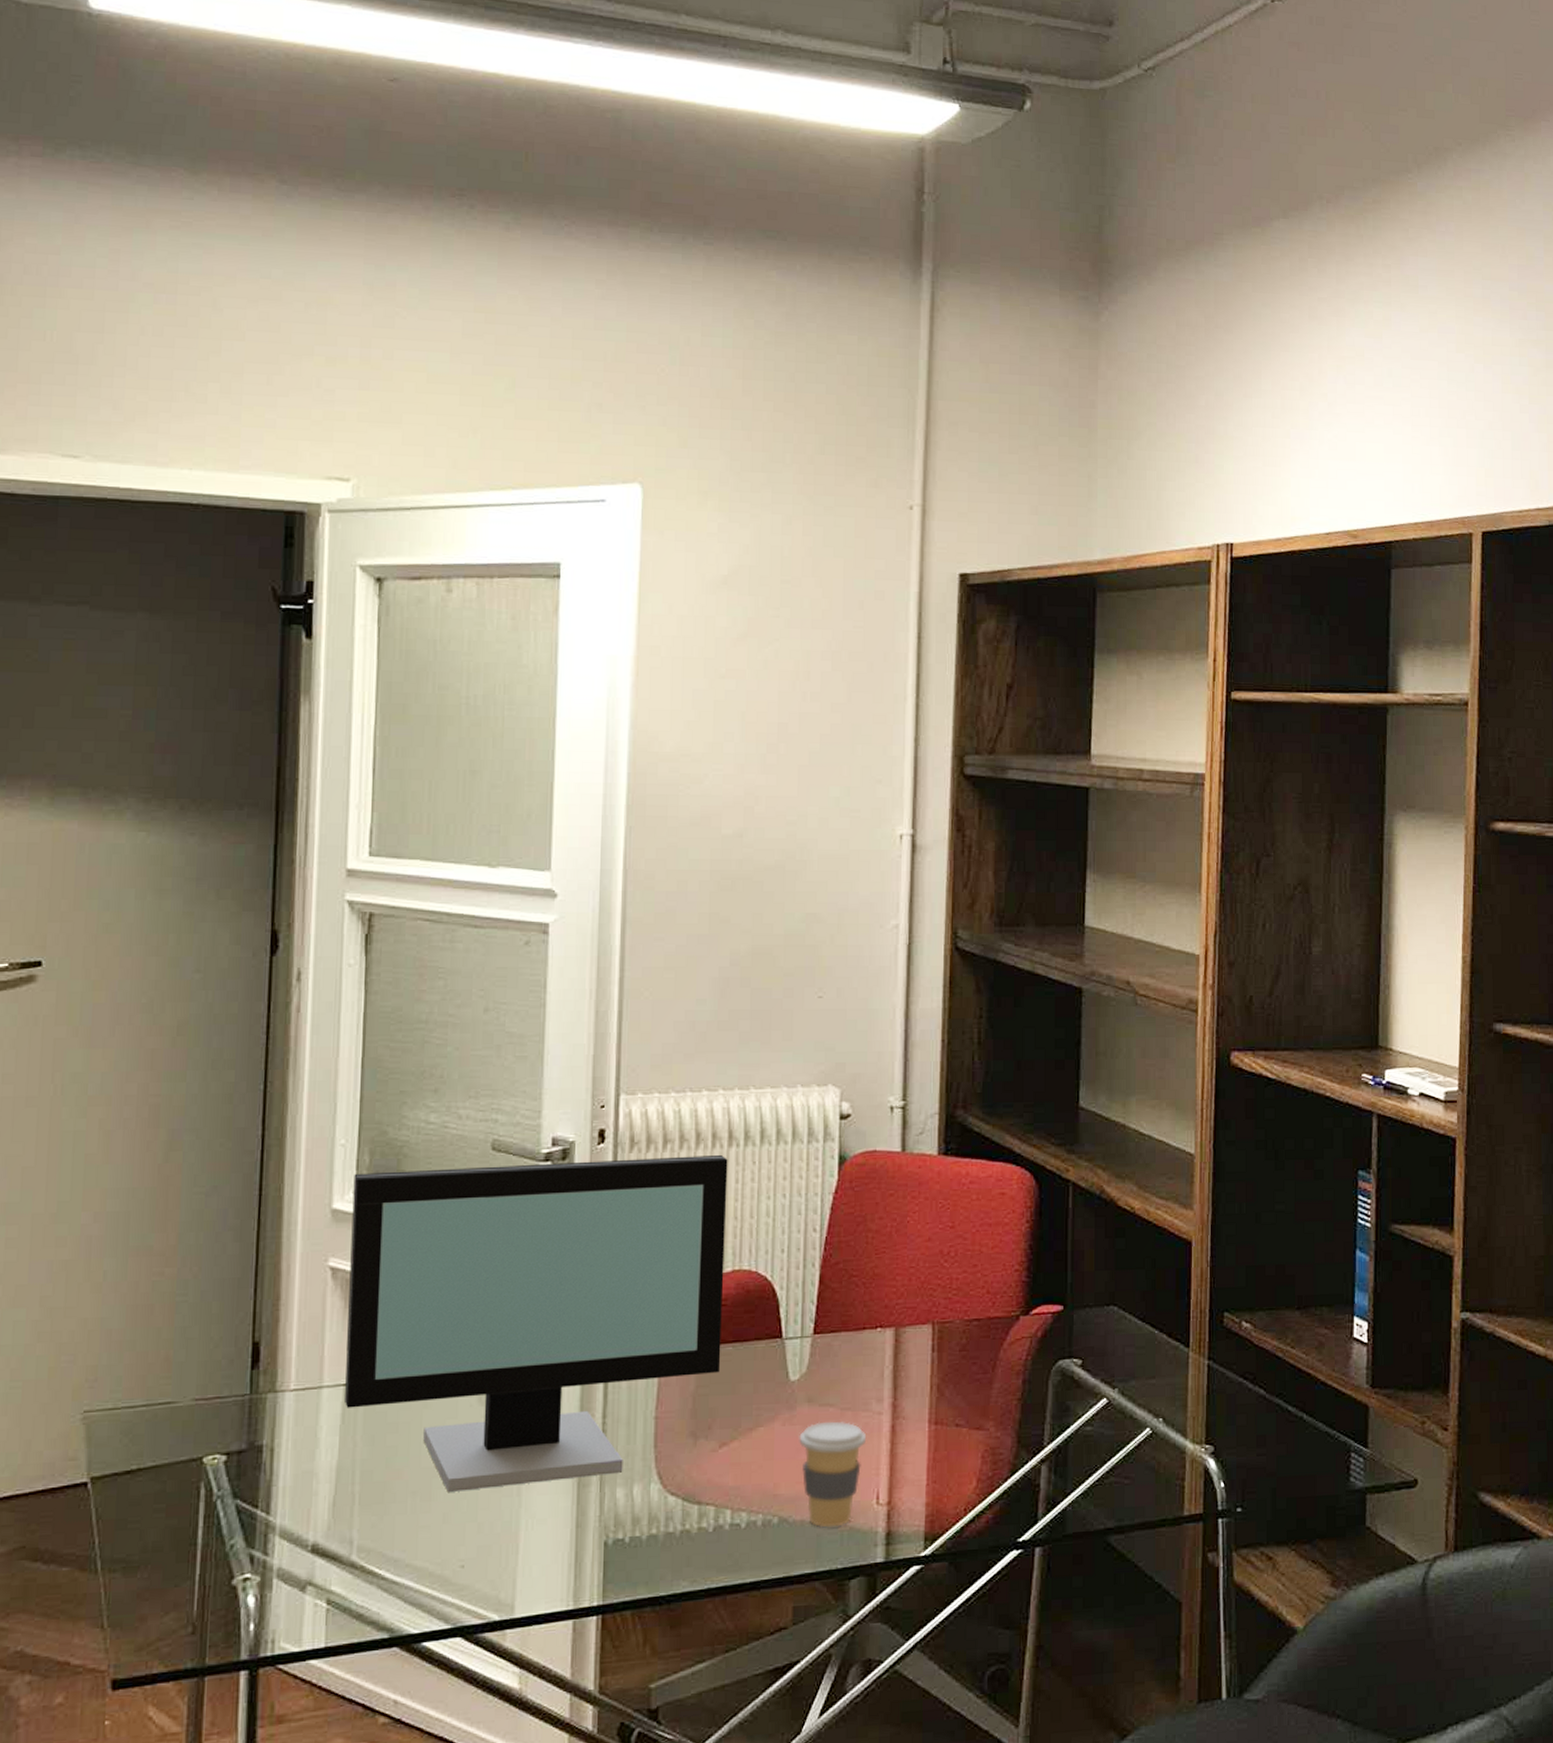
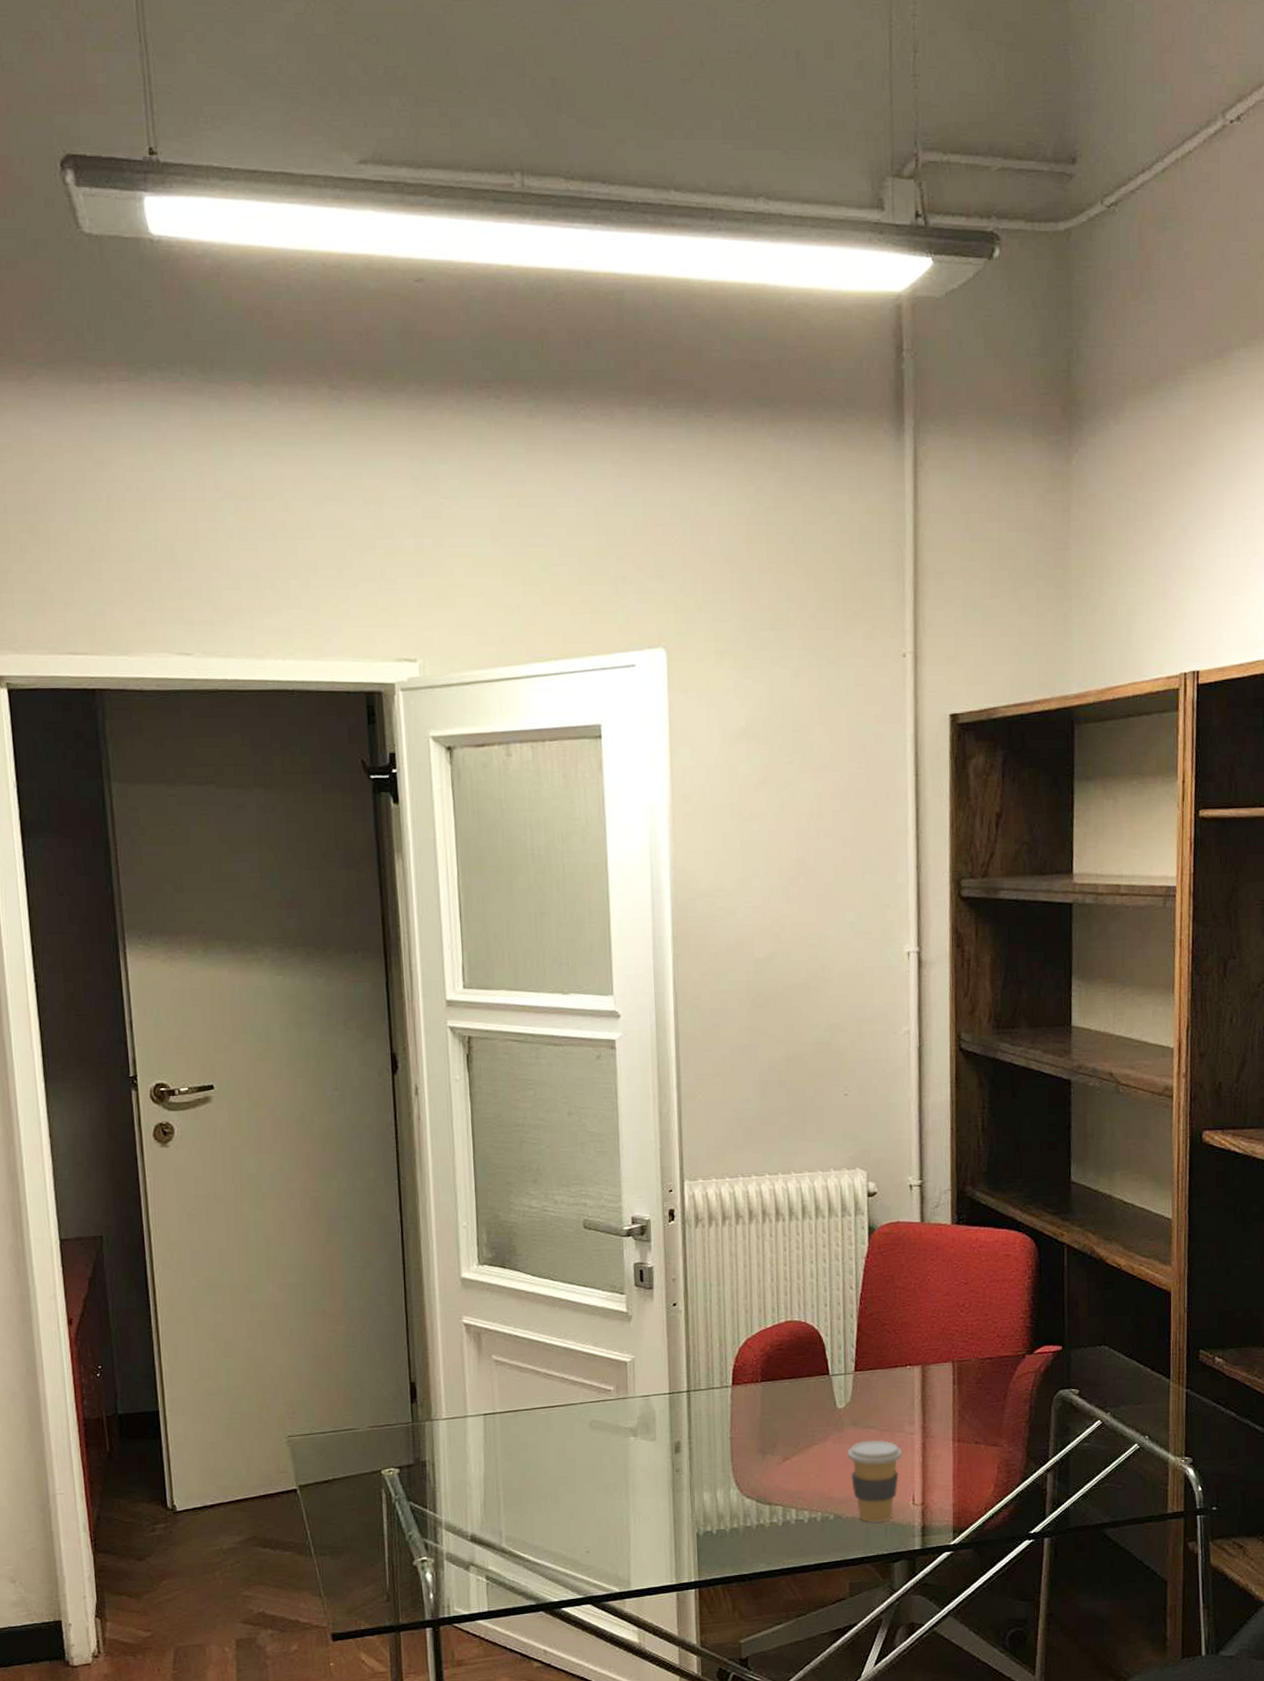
computer monitor: present [345,1154,728,1492] -> none [476,1227,781,1496]

